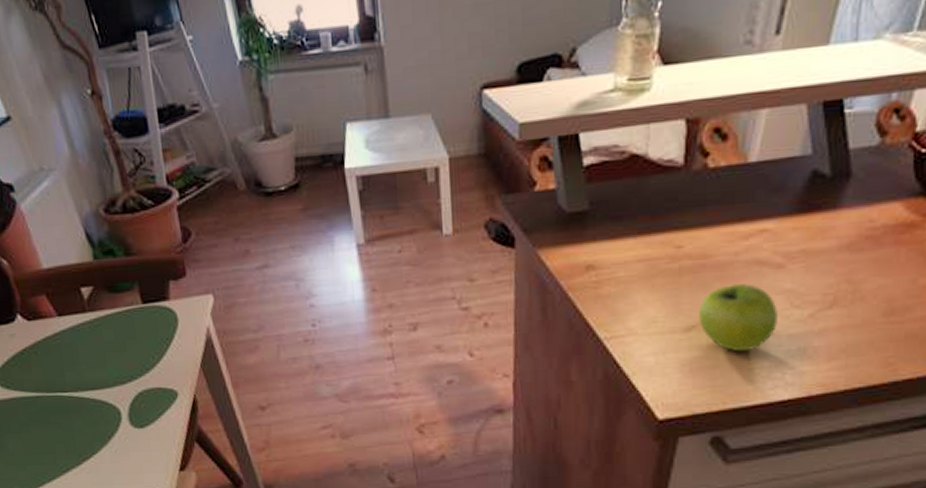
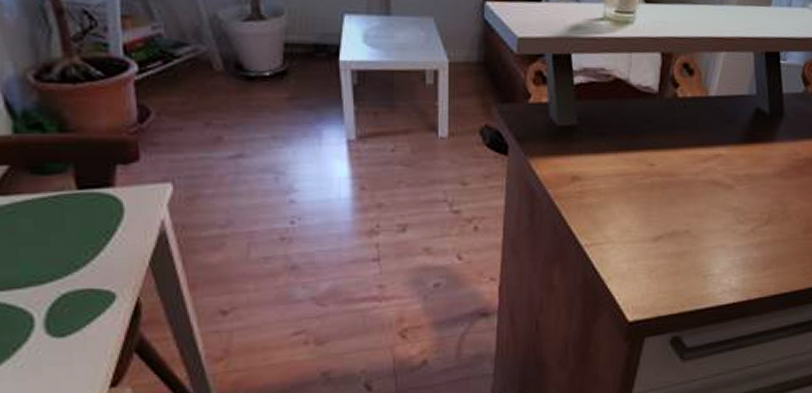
fruit: present [699,284,778,352] -> none [665,201,727,261]

